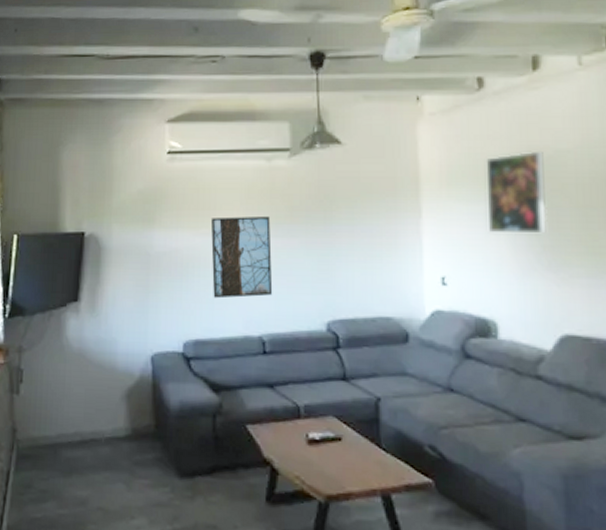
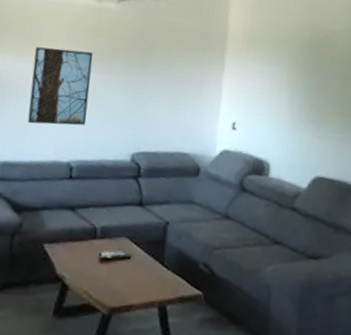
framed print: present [486,151,547,234] -> none [274,28,322,96]

